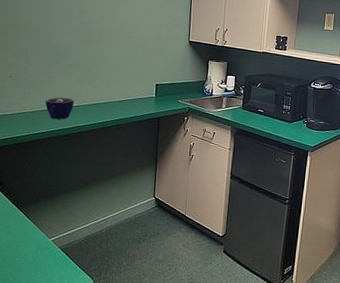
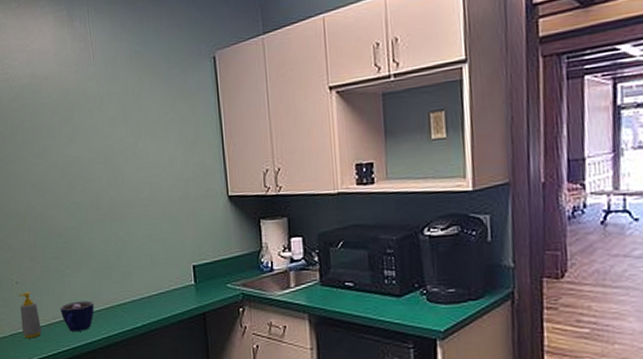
soap bottle: none [9,85,27,120] -> present [19,292,41,338]

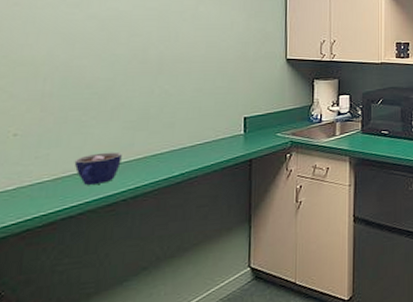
soap bottle: present [19,292,41,338] -> none [12,145,43,197]

